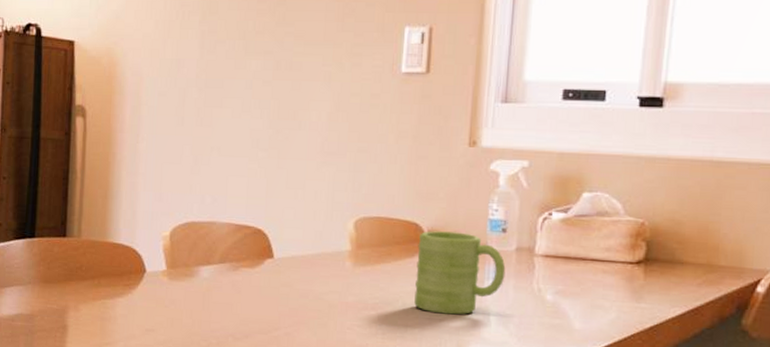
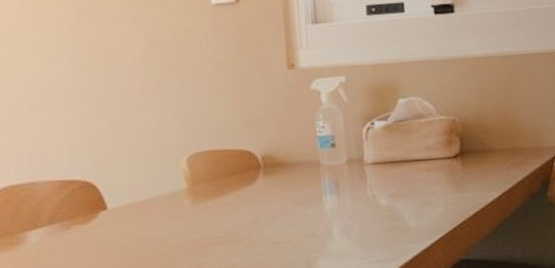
mug: present [414,231,506,315] -> none [253,153,341,237]

